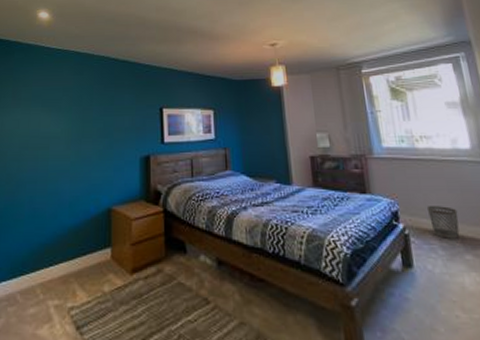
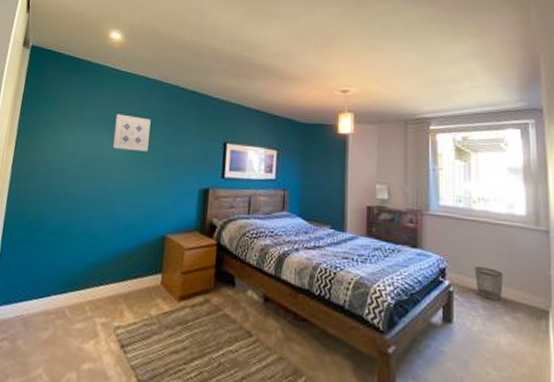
wall art: none [49,90,86,126] -> present [112,113,151,152]

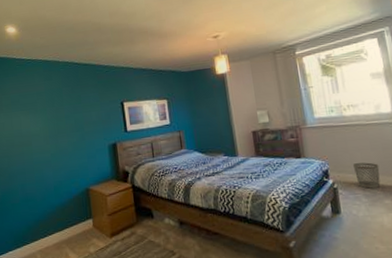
wall art: present [112,113,151,152] -> none [27,95,60,126]

